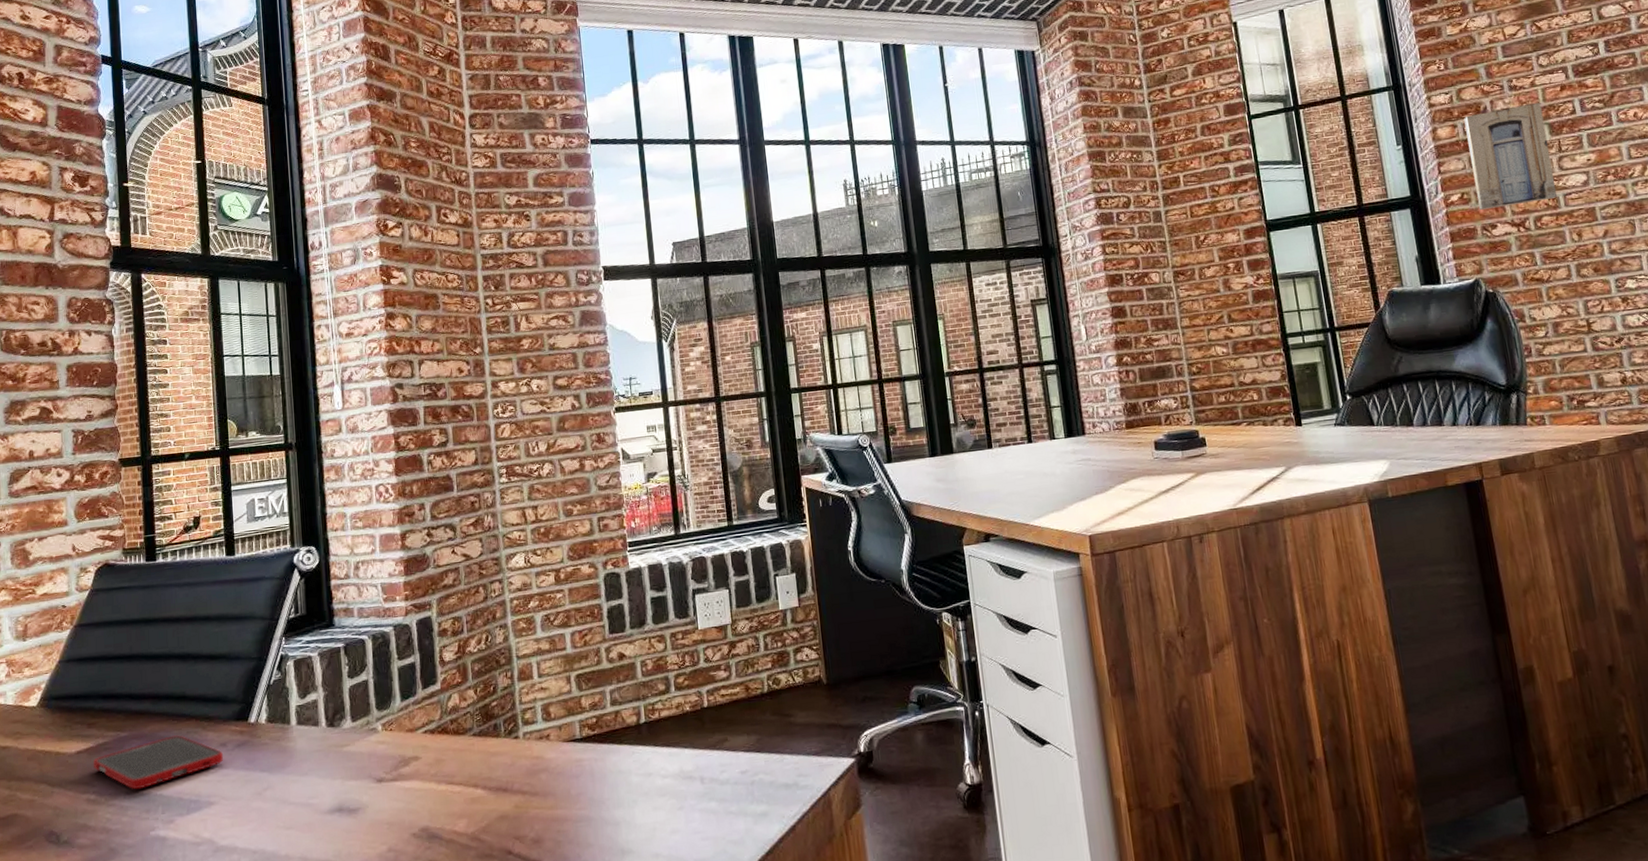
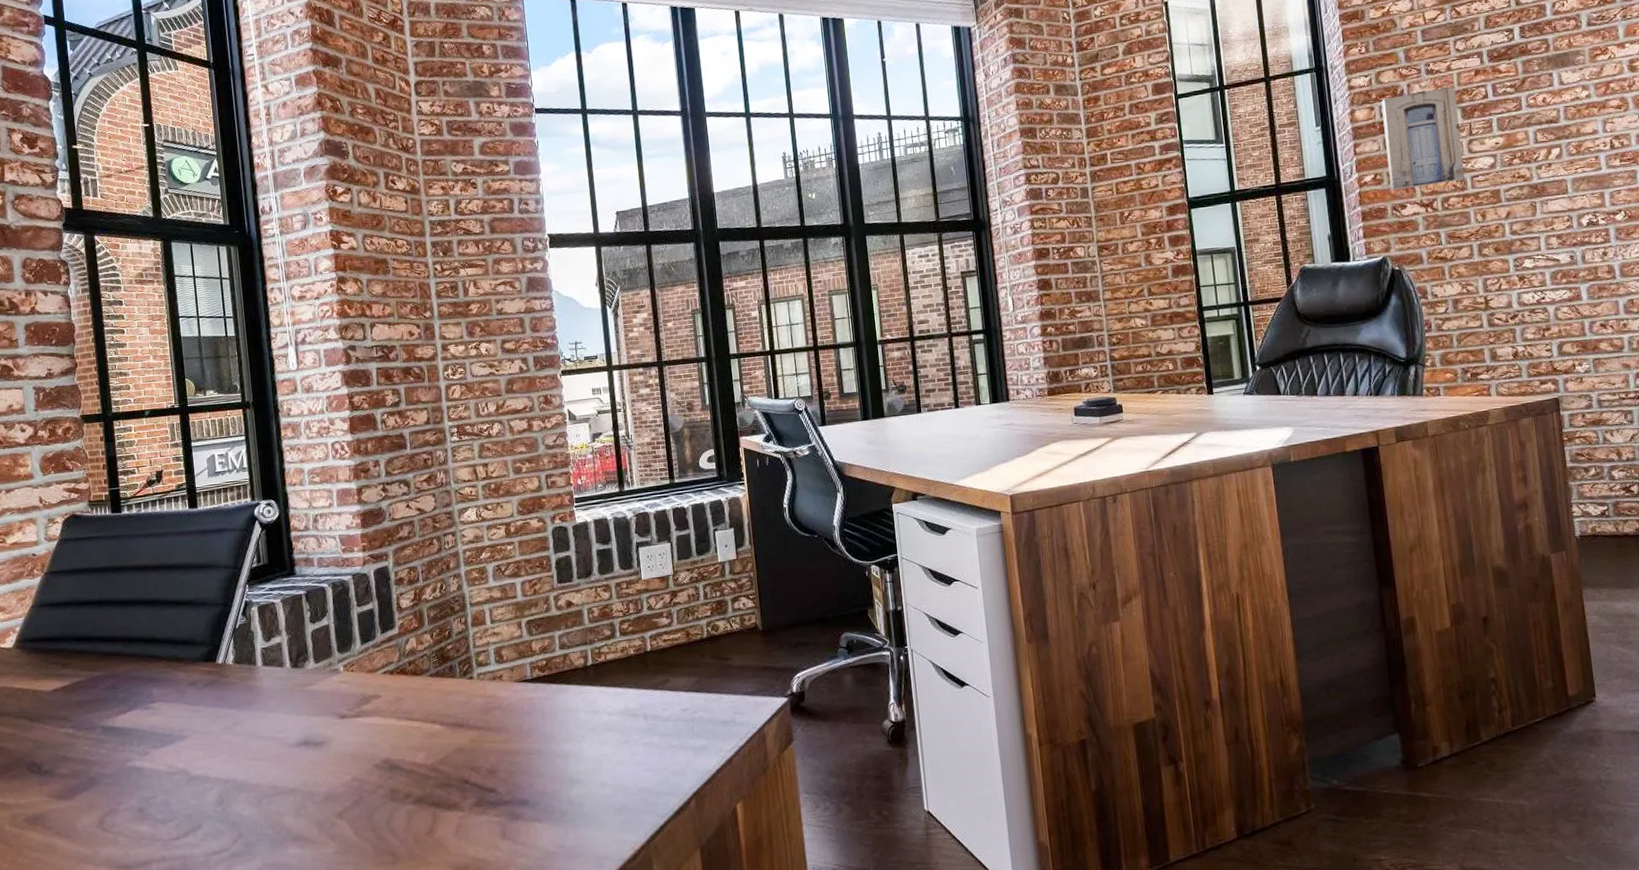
cell phone: present [94,735,224,790] -> none [70,675,194,725]

